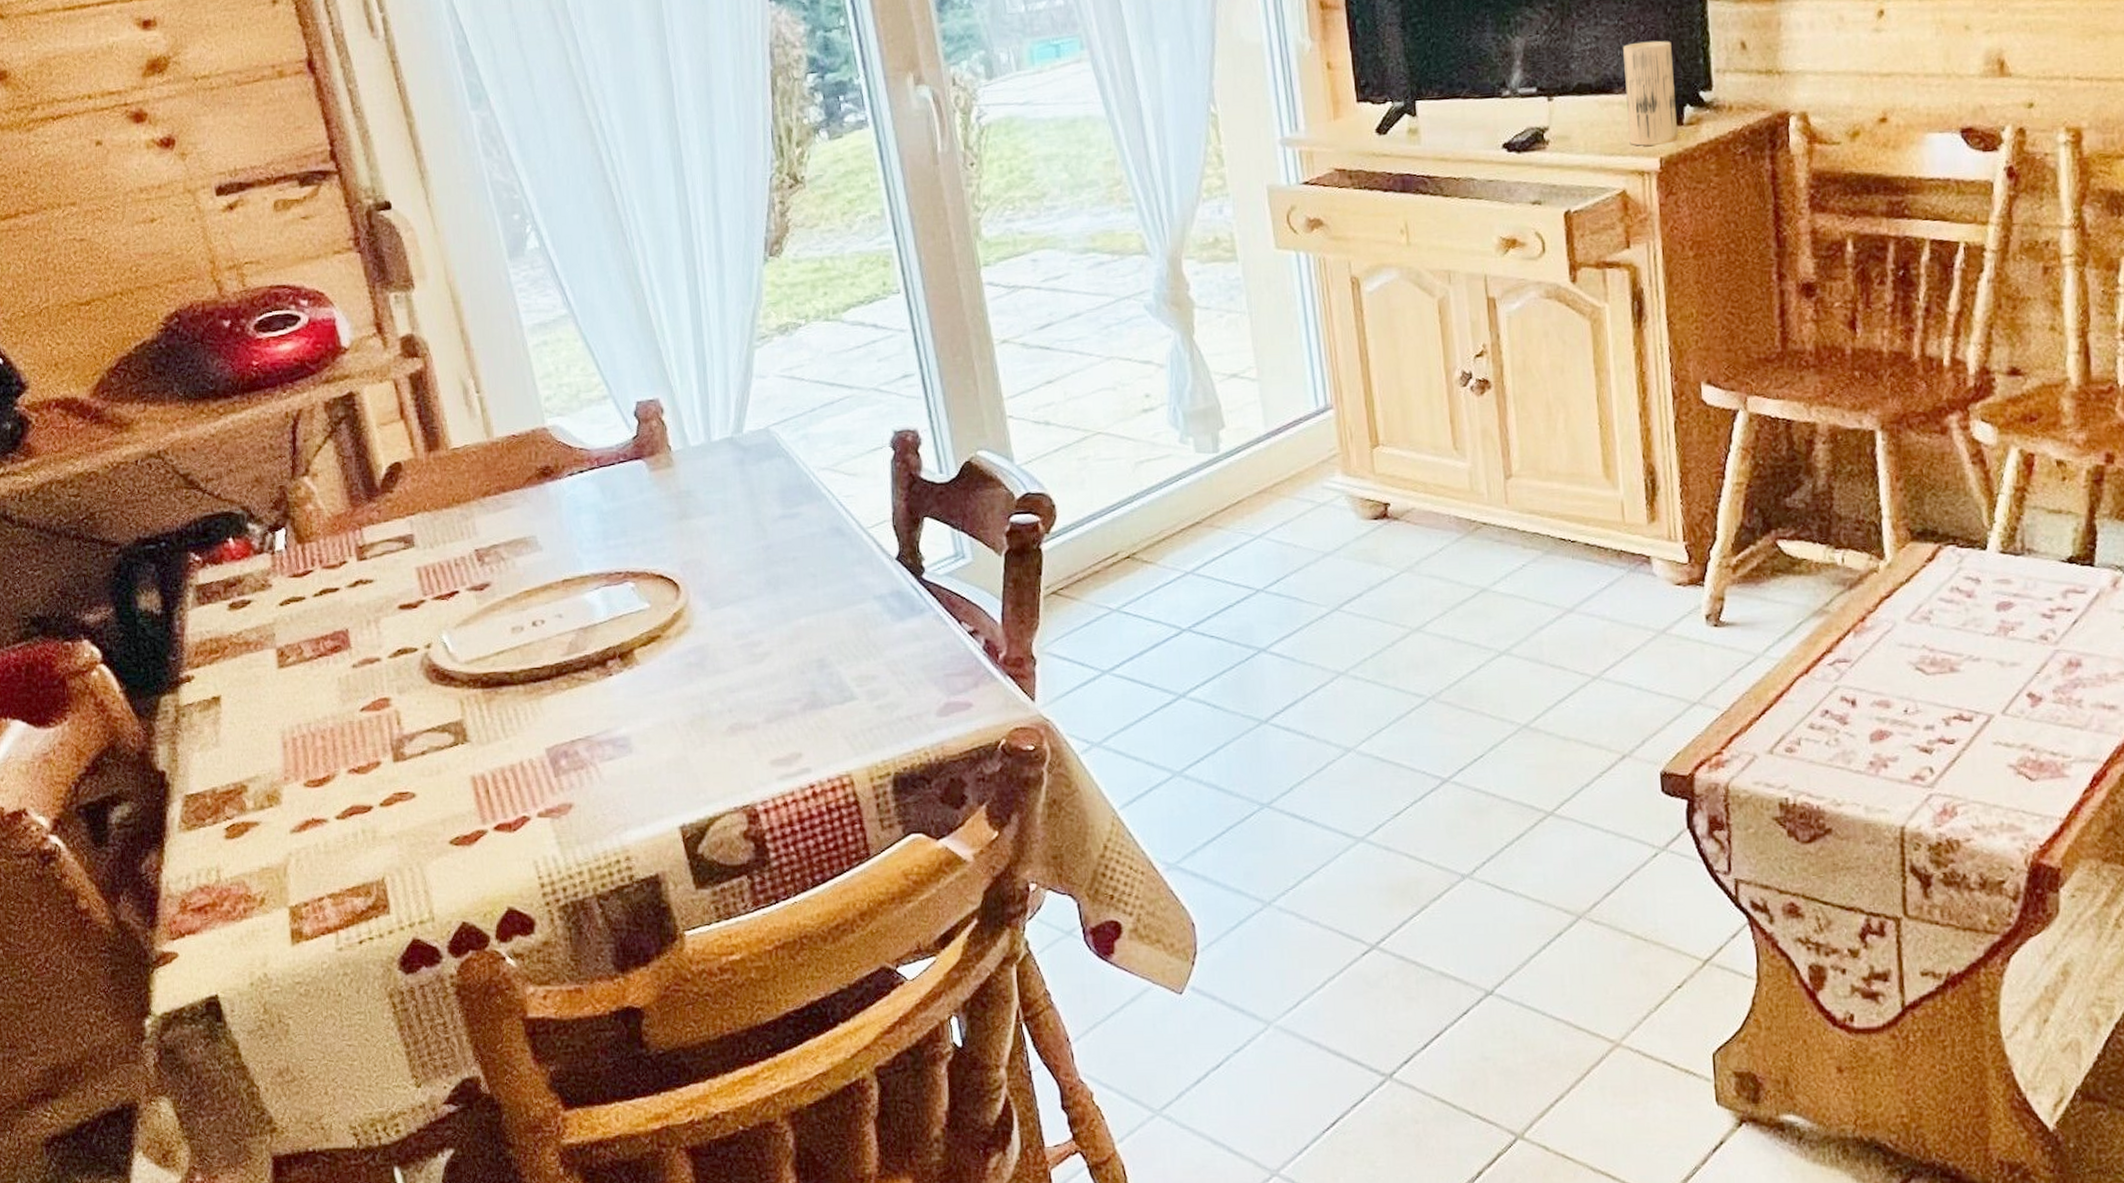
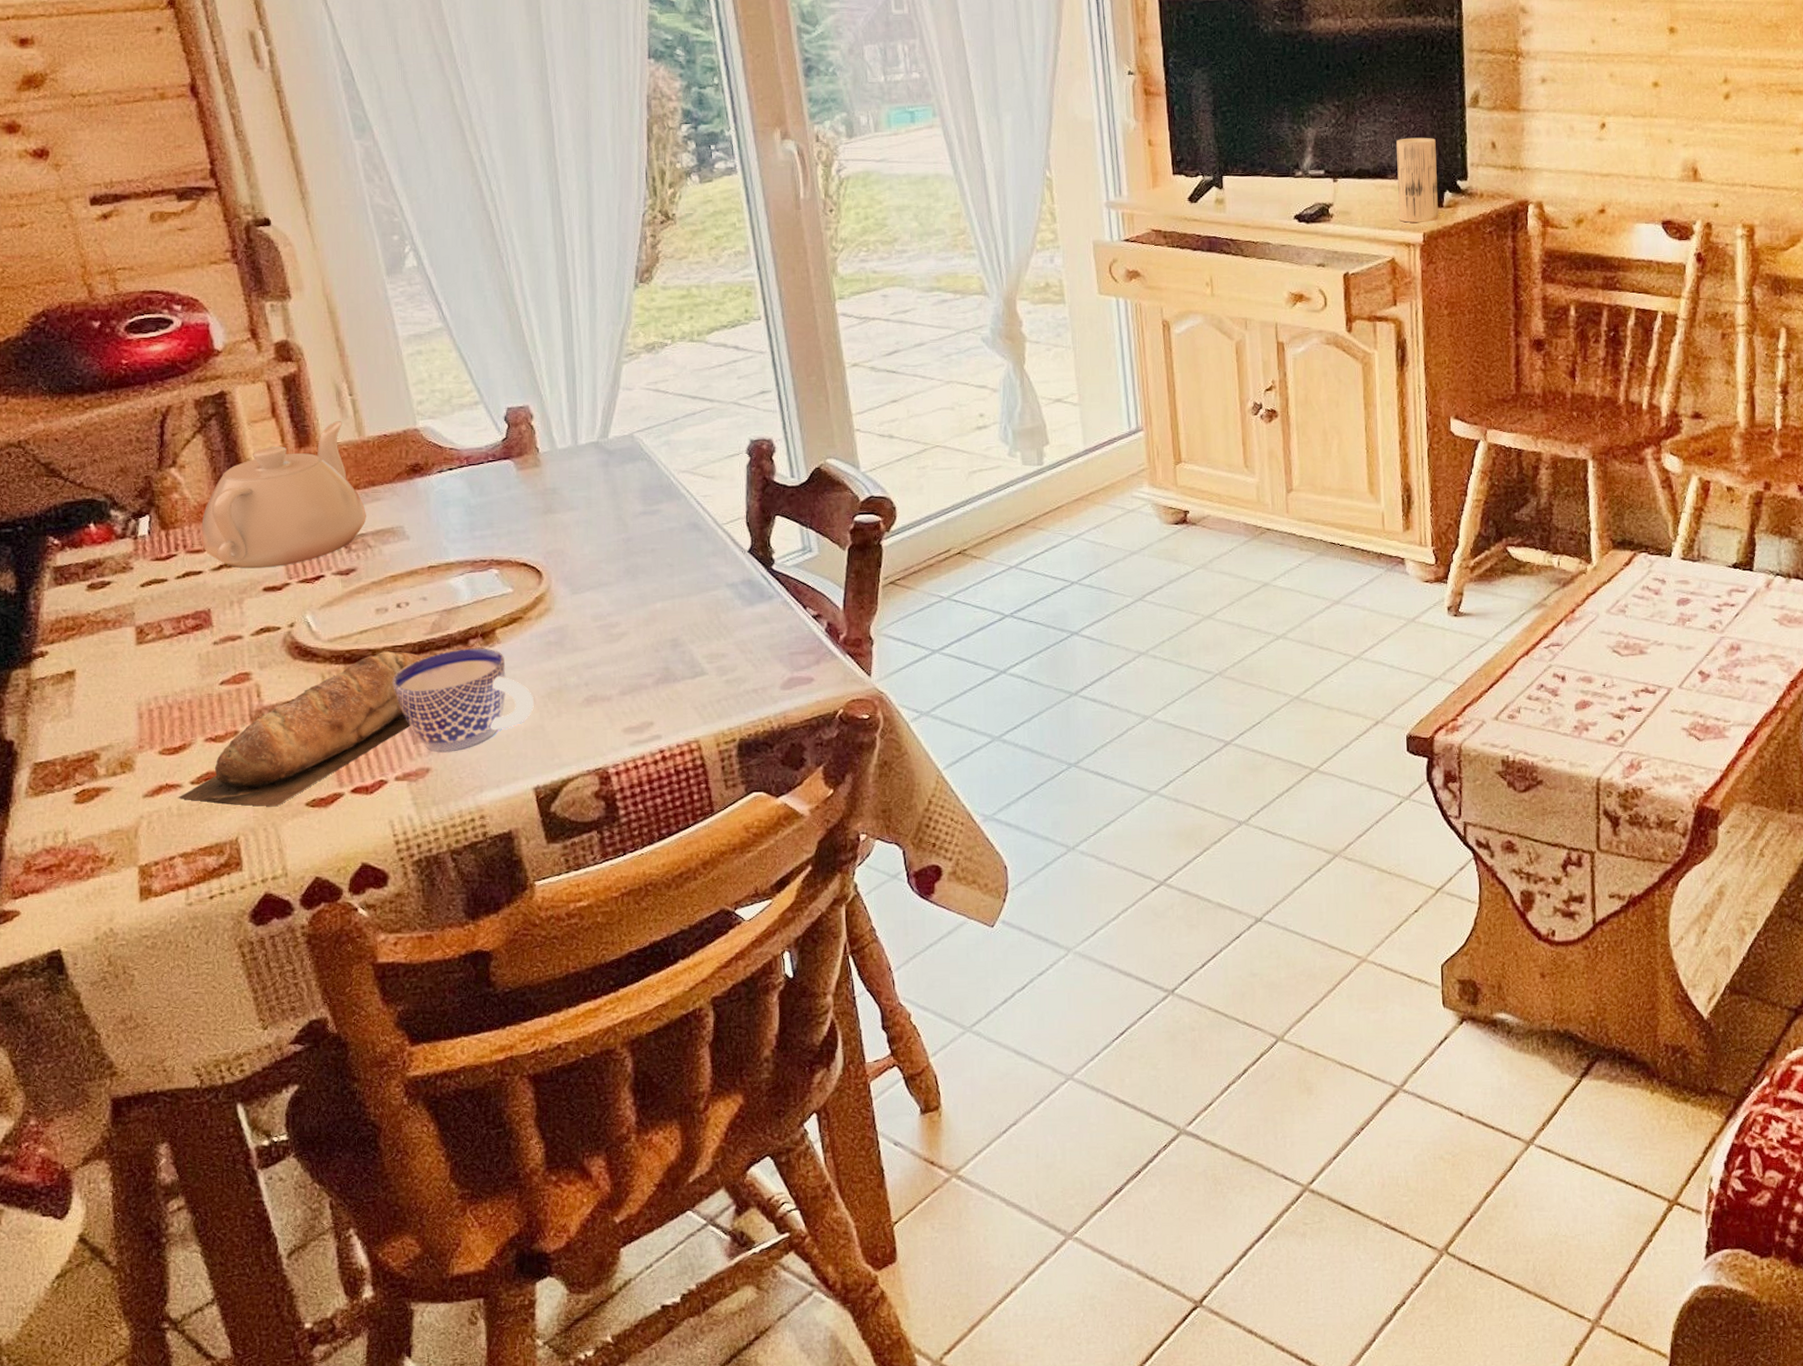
bread loaf: none [324,674,563,844] -> present [177,651,424,806]
teapot: none [335,420,498,585] -> present [201,420,366,569]
cup: none [531,670,676,787] -> present [392,648,534,753]

